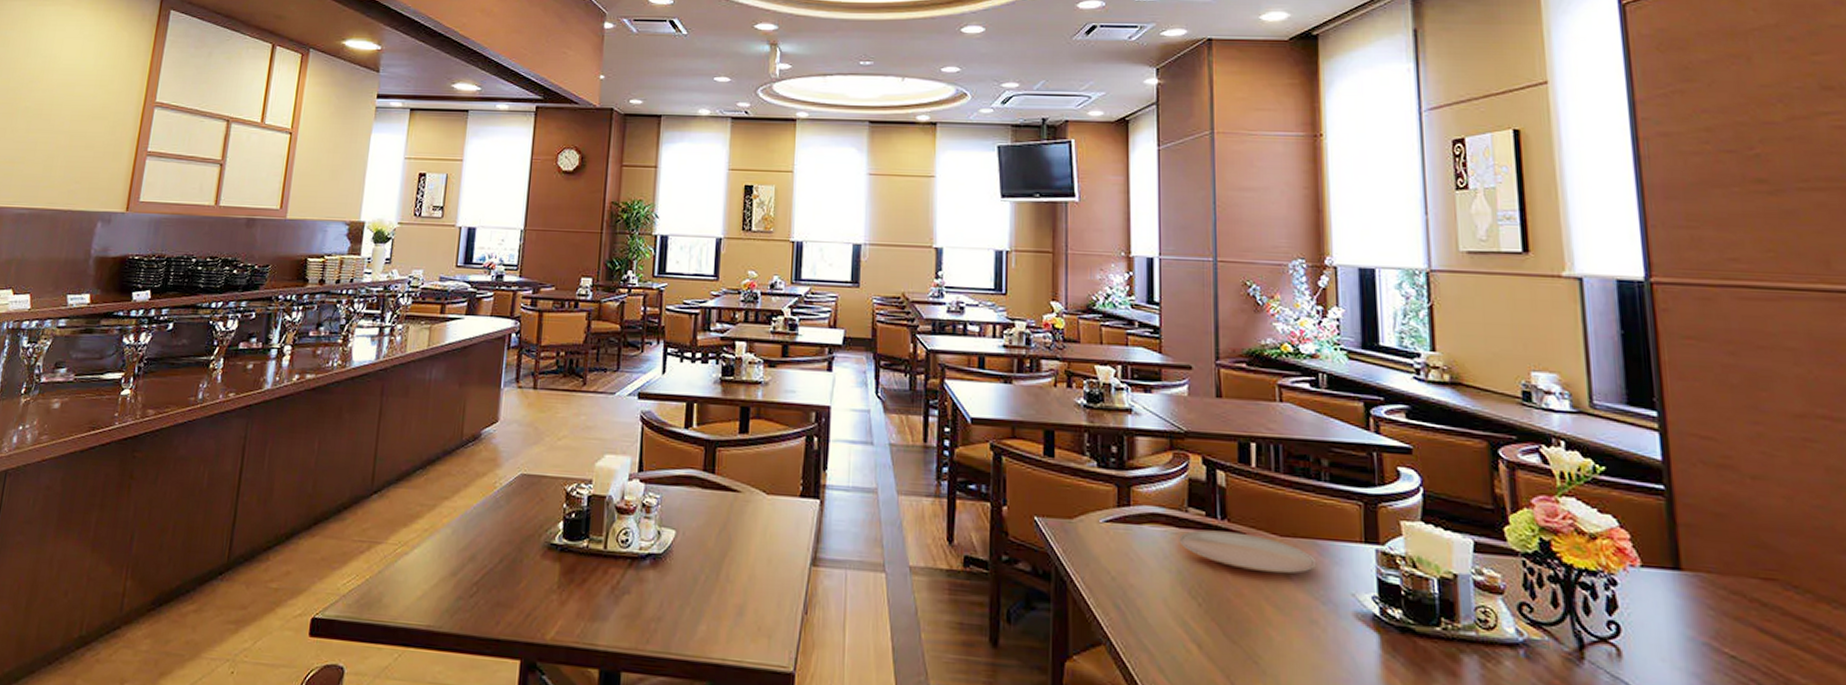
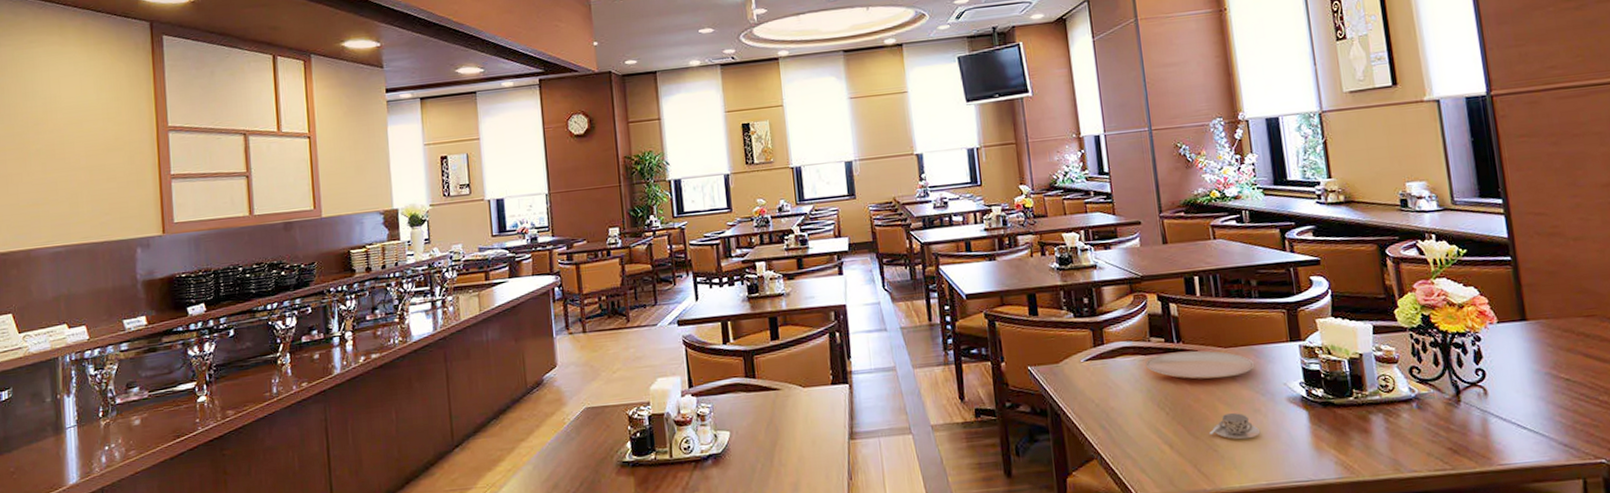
teacup: none [1250,618,1316,656] -> present [1209,412,1261,440]

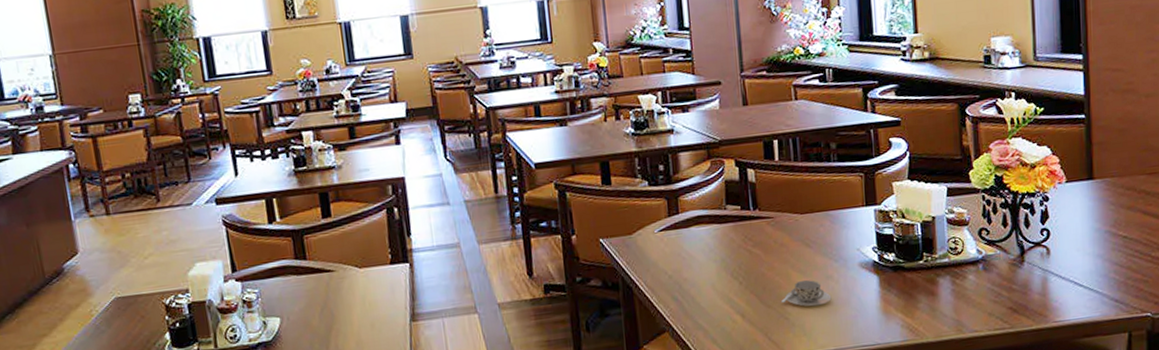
plate: present [1145,350,1255,380] -> none [720,217,830,247]

